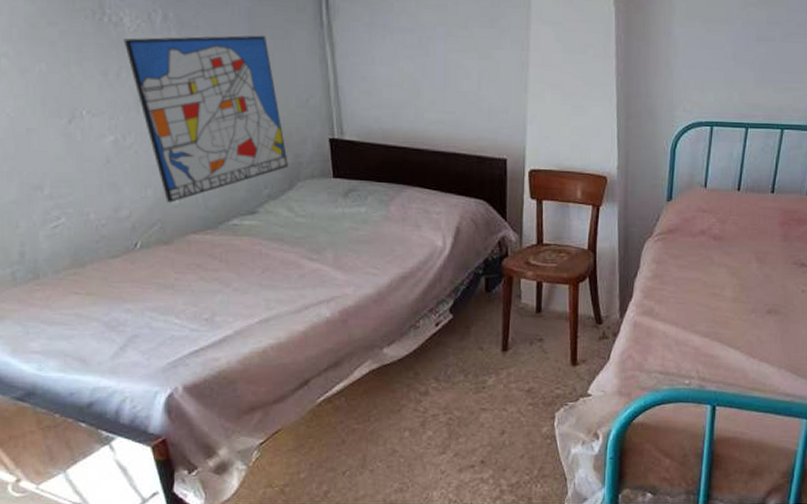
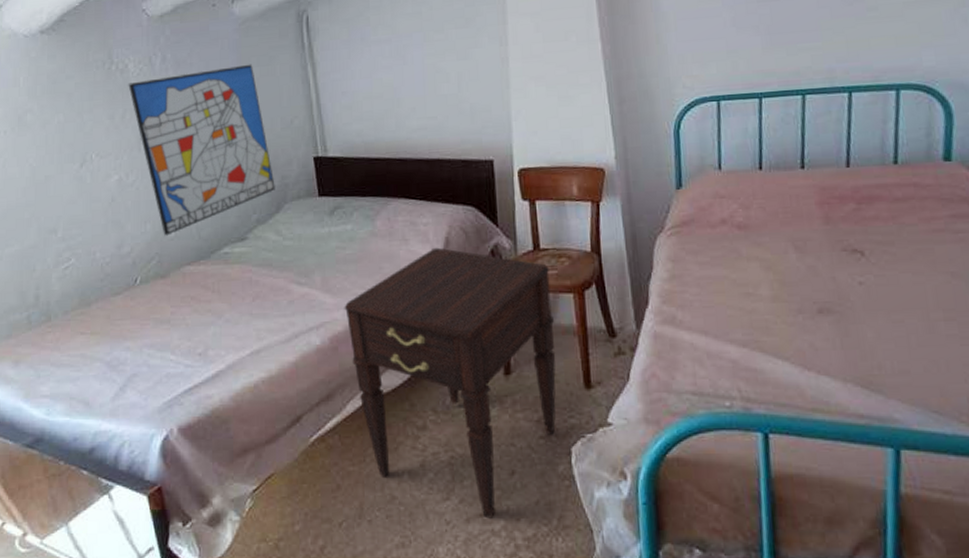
nightstand: none [355,235,551,469] -> present [344,247,556,519]

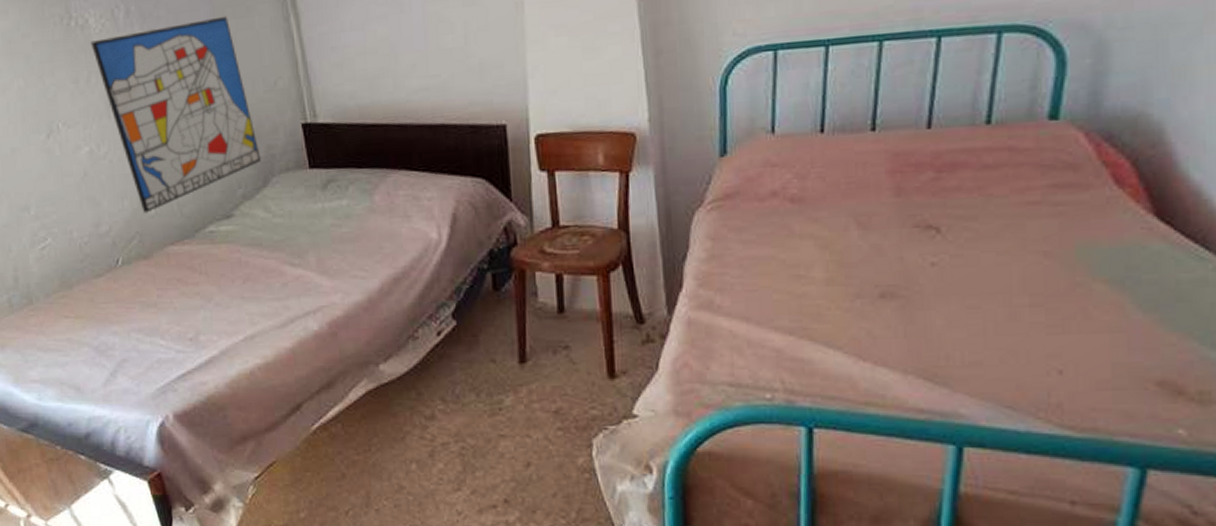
nightstand: present [344,247,556,519] -> none [342,224,576,510]

